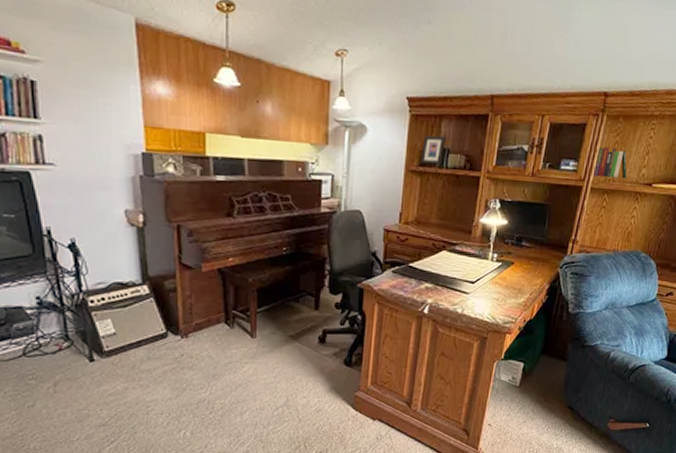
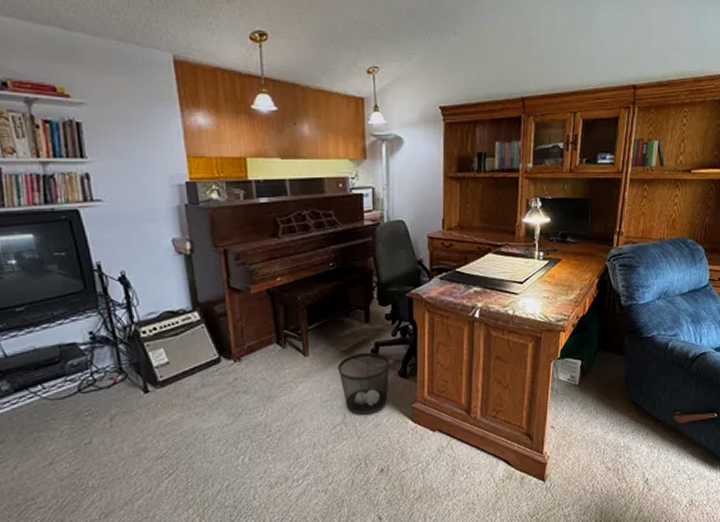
waste bin: none [284,338,336,399] -> present [338,352,390,415]
picture frame: present [420,135,446,166] -> none [458,141,481,170]
books: none [457,138,496,170] -> present [495,140,533,170]

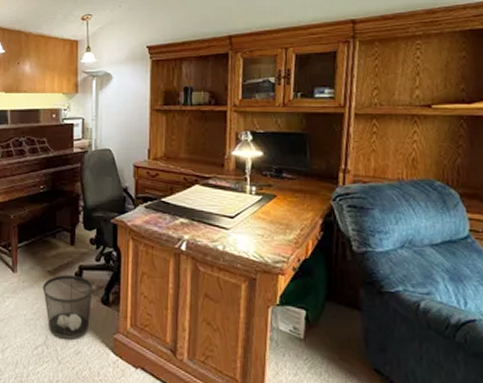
books: present [495,140,533,170] -> none [201,75,242,103]
books: present [631,138,665,168] -> none [354,72,397,102]

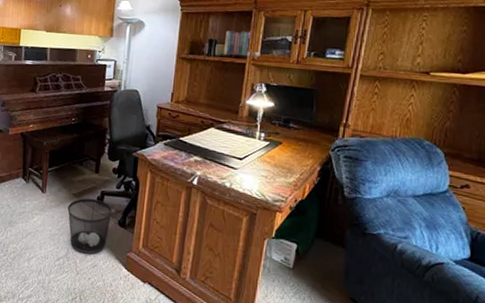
books: none [201,75,242,103] -> present [224,30,261,57]

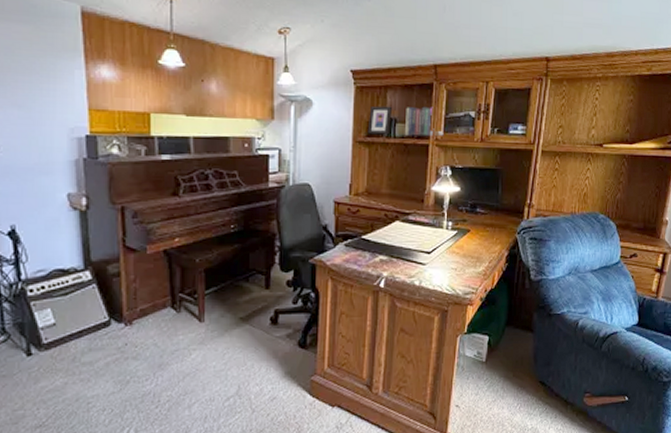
waste bin: present [67,198,112,255] -> none [234,319,290,387]
picture frame: none [190,28,213,54] -> present [367,105,392,135]

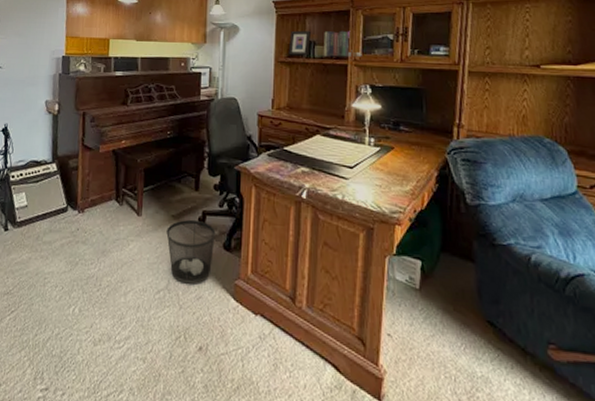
waste bin: none [234,319,290,387] -> present [166,219,216,284]

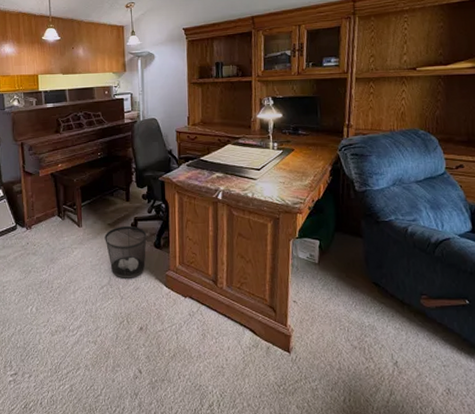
picture frame: present [288,30,311,56] -> none [199,53,219,77]
books: present [324,30,362,58] -> none [230,50,264,75]

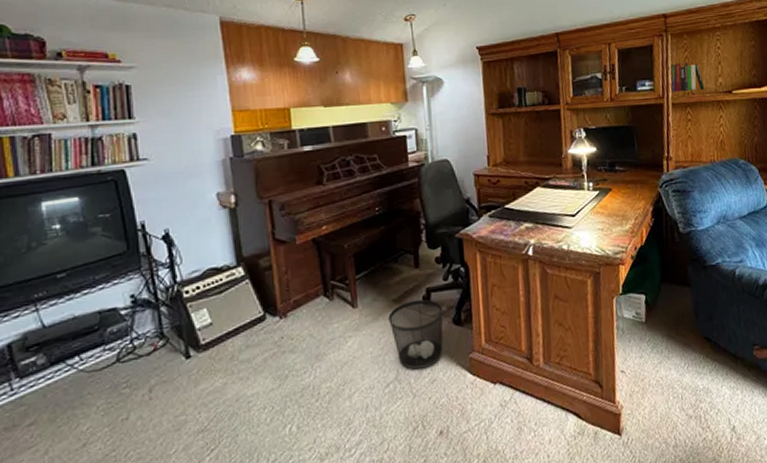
books: none [355,42,389,69] -> present [670,63,705,93]

